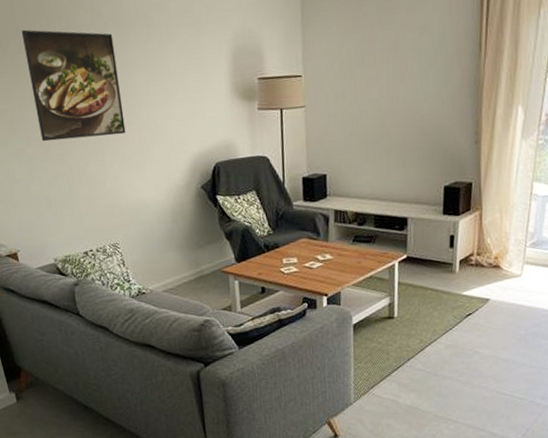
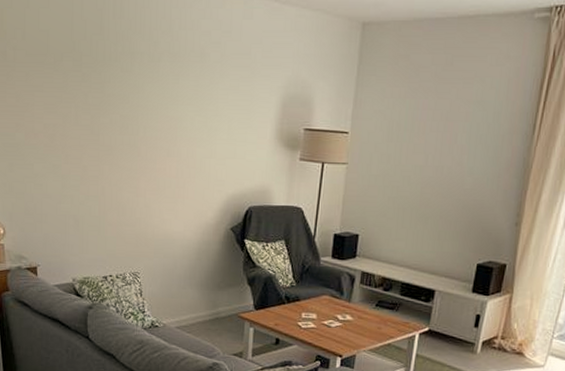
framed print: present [21,29,126,142] -> none [76,49,166,165]

